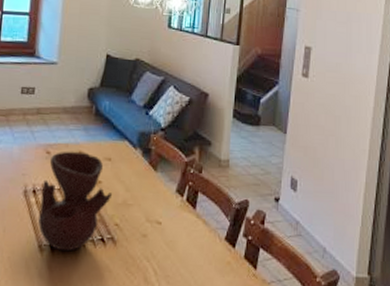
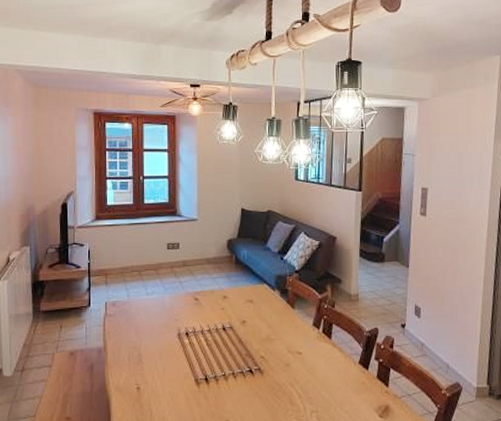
vase: present [38,151,113,252] -> none [193,296,257,383]

